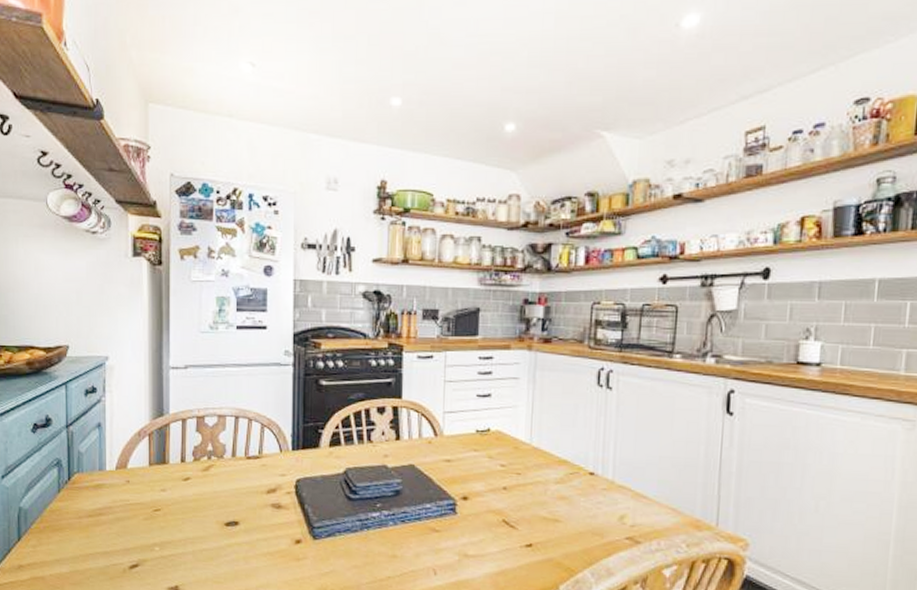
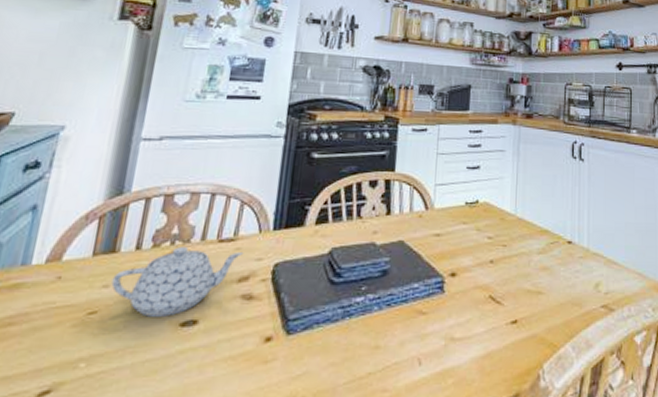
teapot: none [167,461,269,517] -> present [111,247,244,317]

